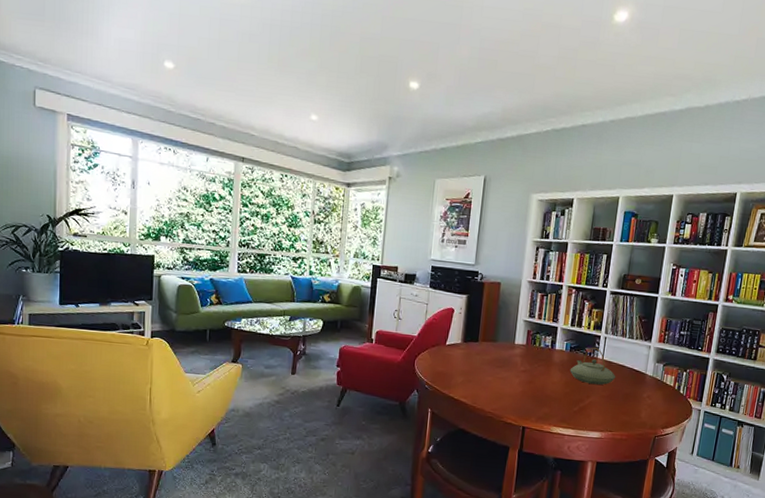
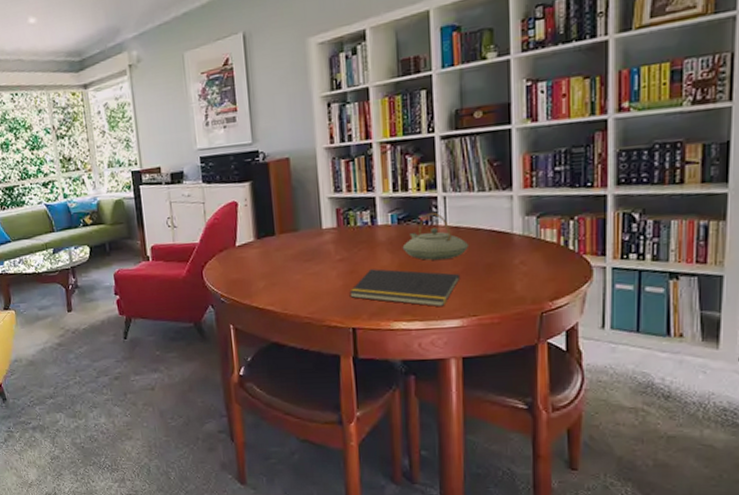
notepad: none [525,382,606,421] -> present [349,269,461,307]

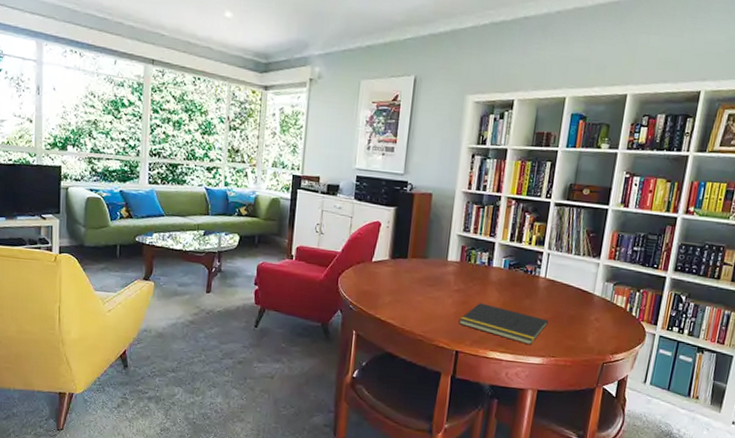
teapot: present [402,212,470,260] -> none [508,264,560,306]

